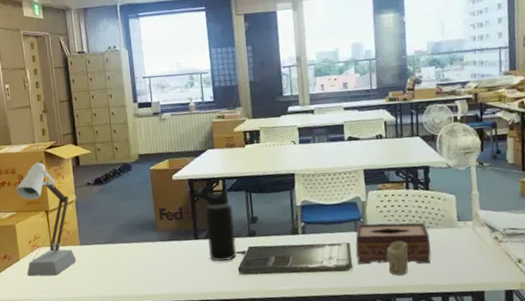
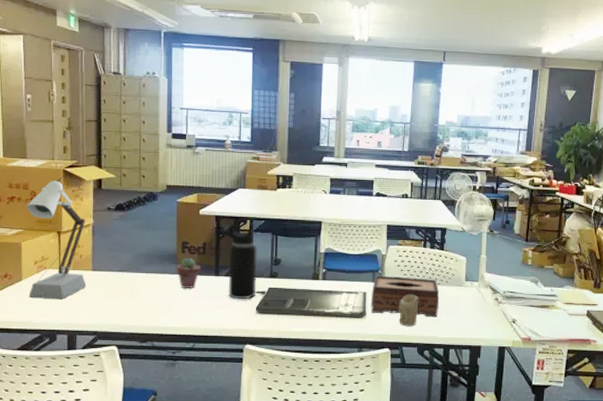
potted succulent: none [157,224,180,255] -> present [177,258,201,288]

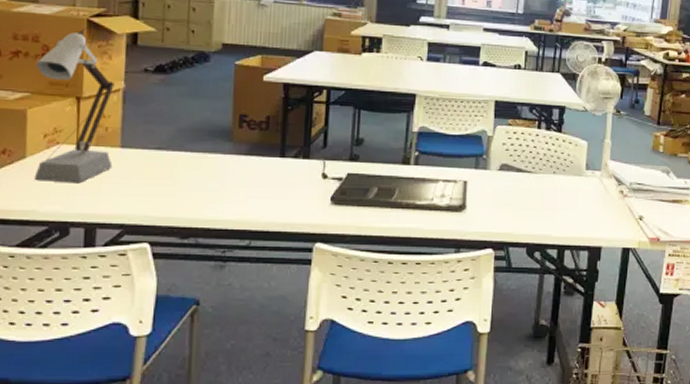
potted succulent: present [177,258,201,288] -> none [231,134,263,172]
water bottle: present [222,223,257,300] -> none [291,93,335,188]
tissue box: present [371,275,440,318] -> none [473,161,555,213]
candle: present [399,294,418,326] -> none [505,184,529,223]

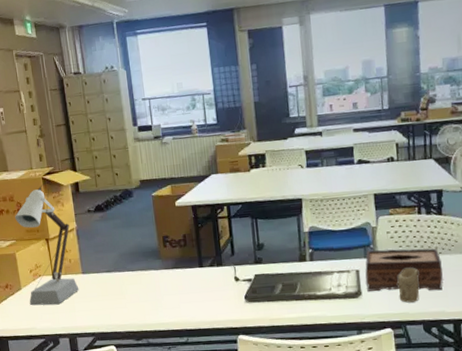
tissue box: none [473,161,555,213] -> present [365,248,443,292]
candle: none [505,184,529,223] -> present [397,267,419,303]

